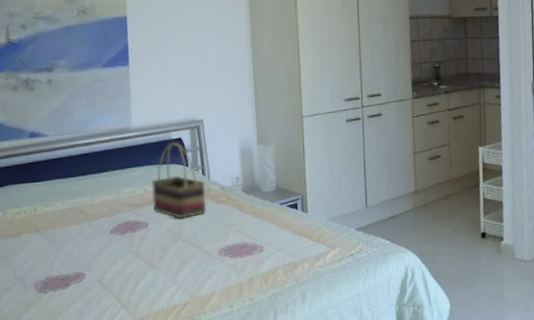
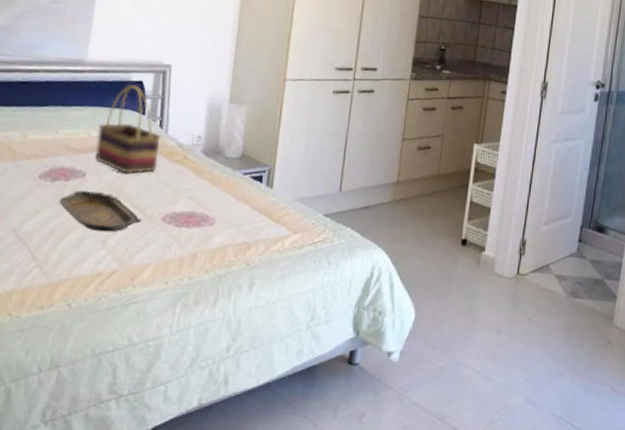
serving tray: none [130,238,201,271] -> present [59,191,141,232]

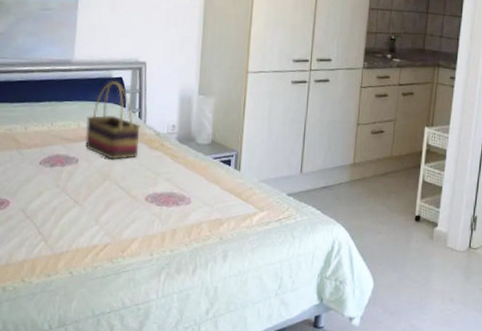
serving tray: present [59,191,141,232] -> none [57,175,127,211]

